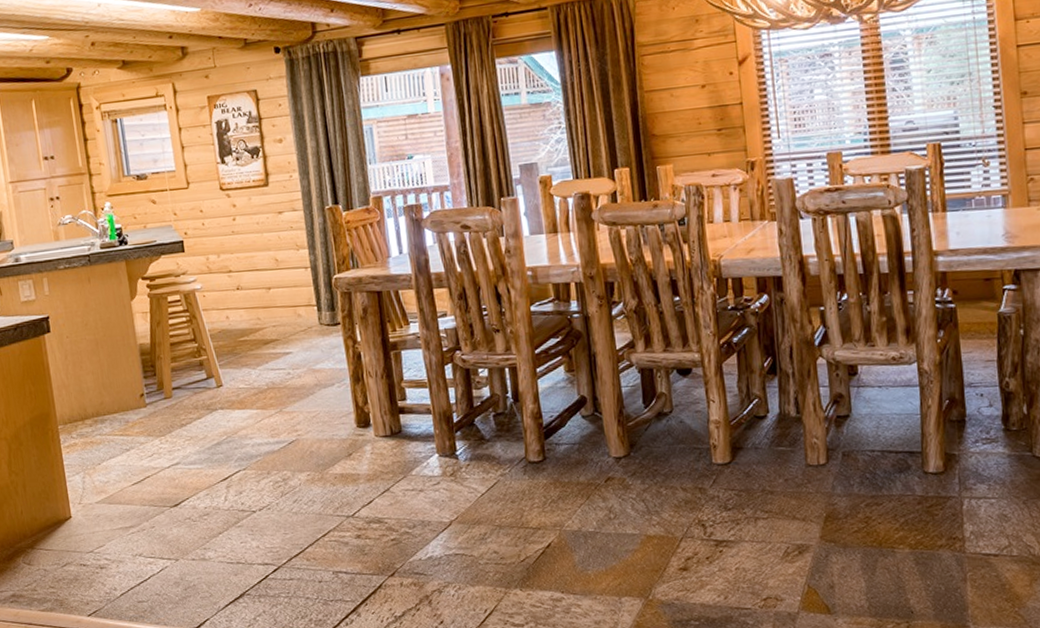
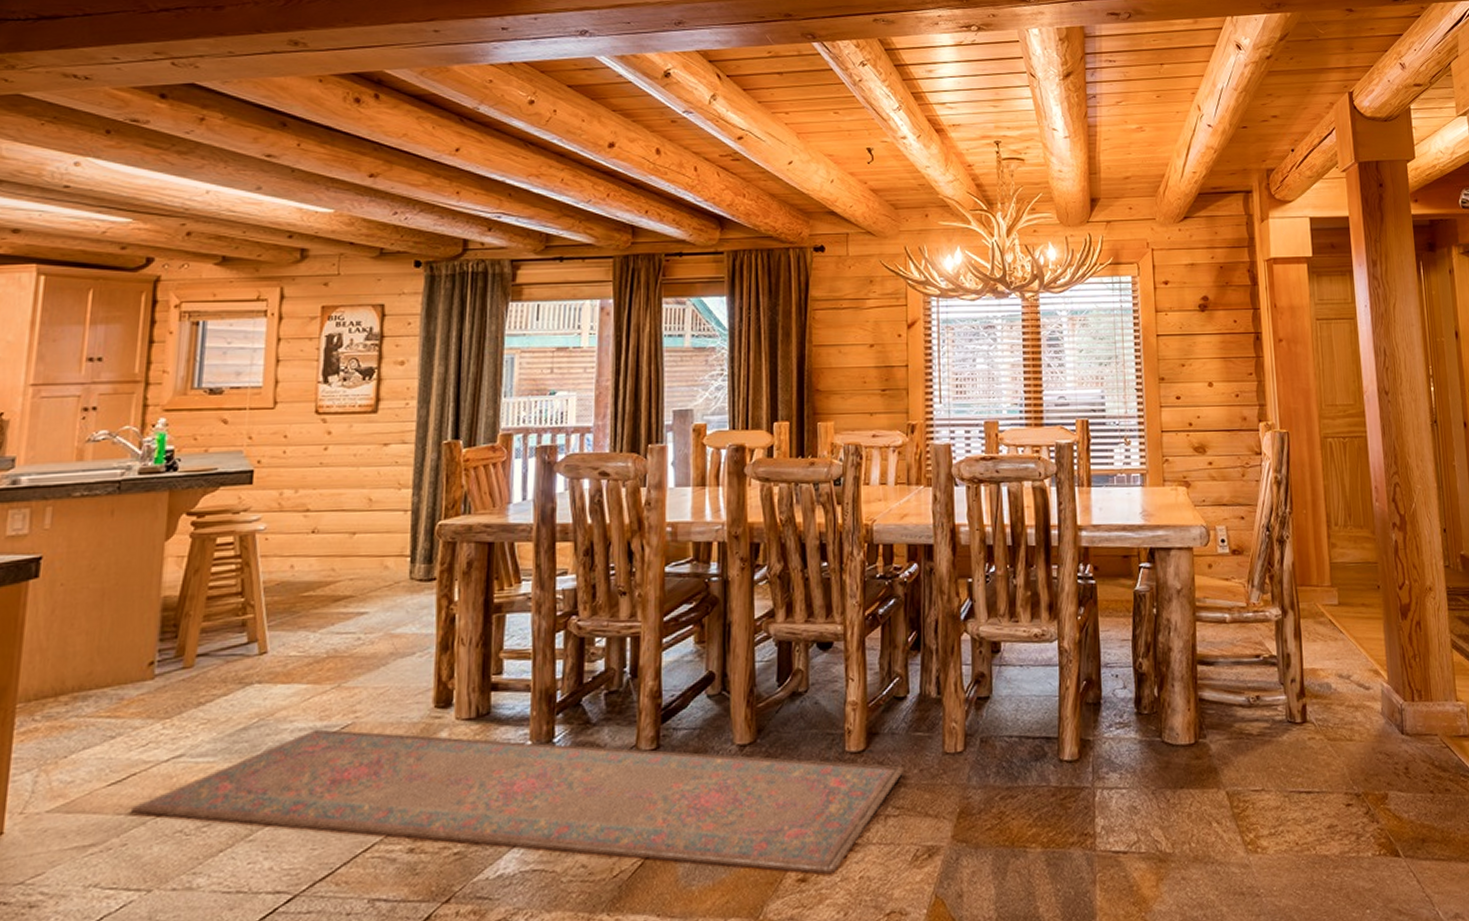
rug: none [152,444,769,565] -> present [131,729,903,874]

